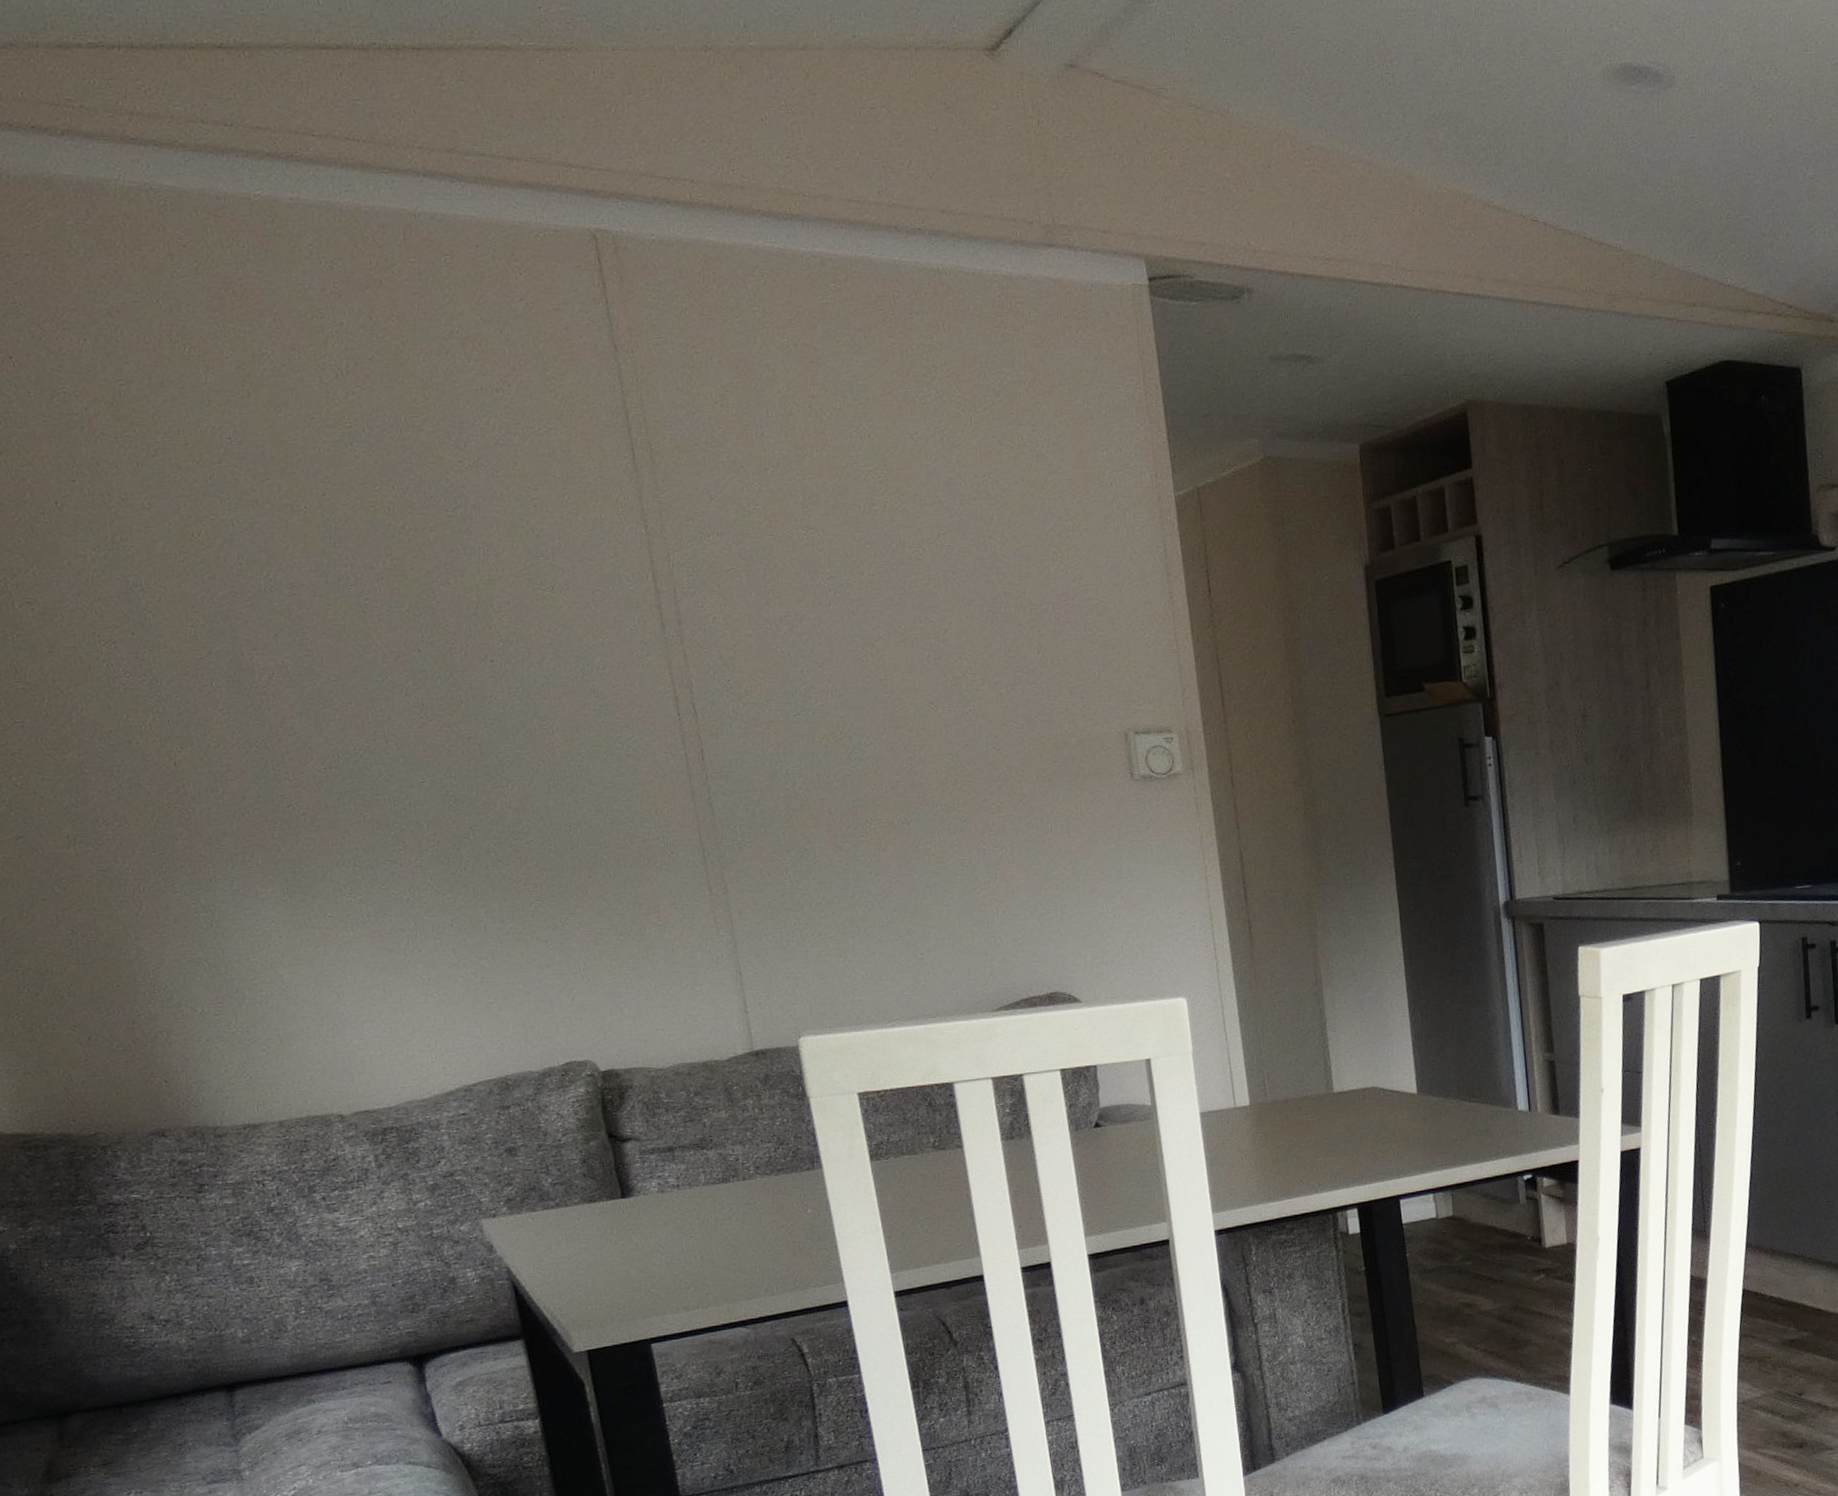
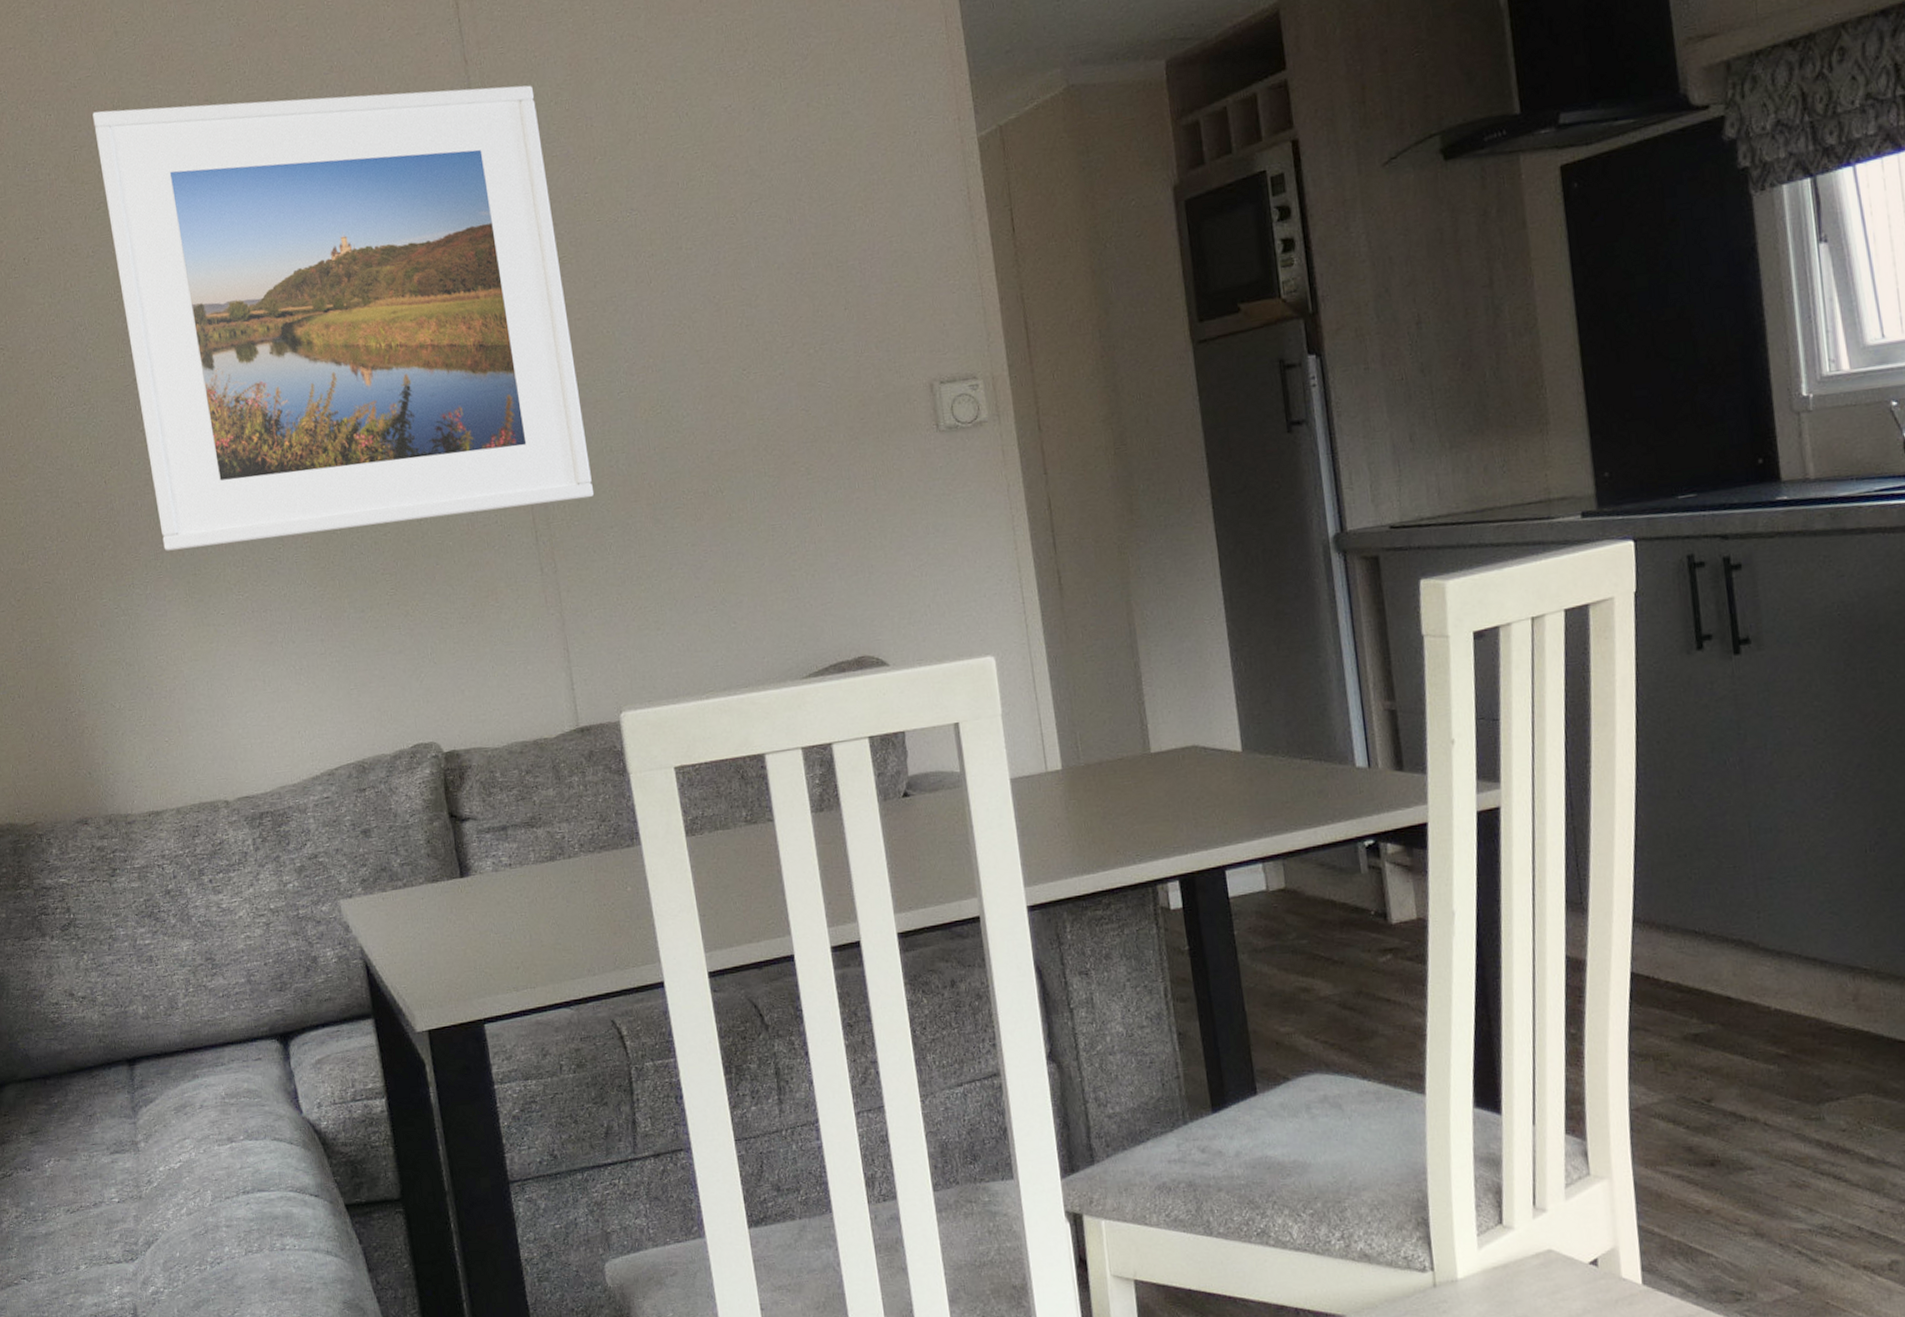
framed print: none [142,343,768,845] -> present [92,85,594,551]

